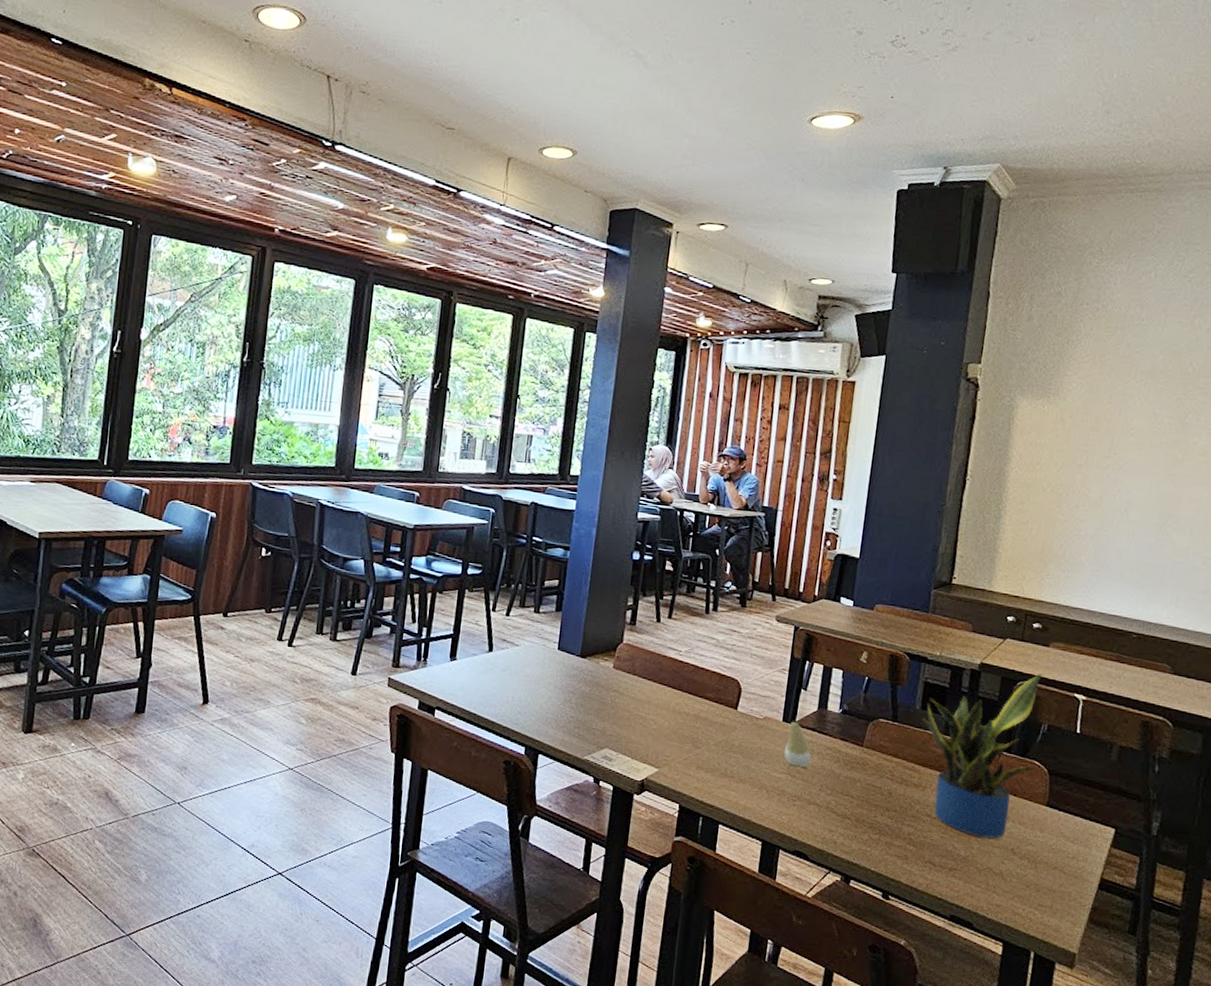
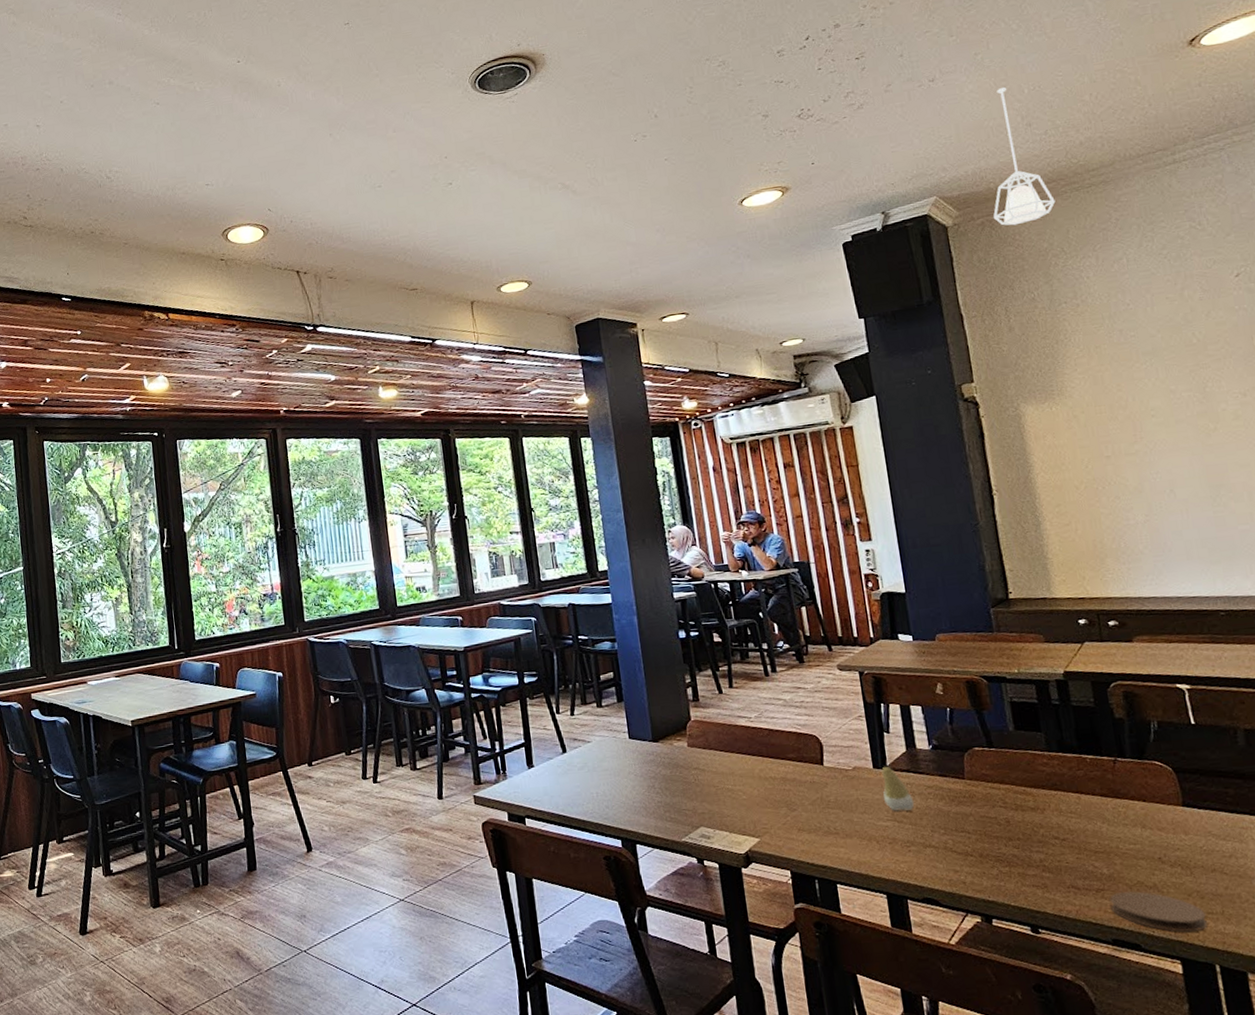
potted plant: present [922,673,1043,839] -> none [1019,670,1158,852]
coaster: none [957,874,1037,919] -> present [1109,891,1208,932]
pendant lamp: none [1046,65,1109,214] -> present [993,87,1056,226]

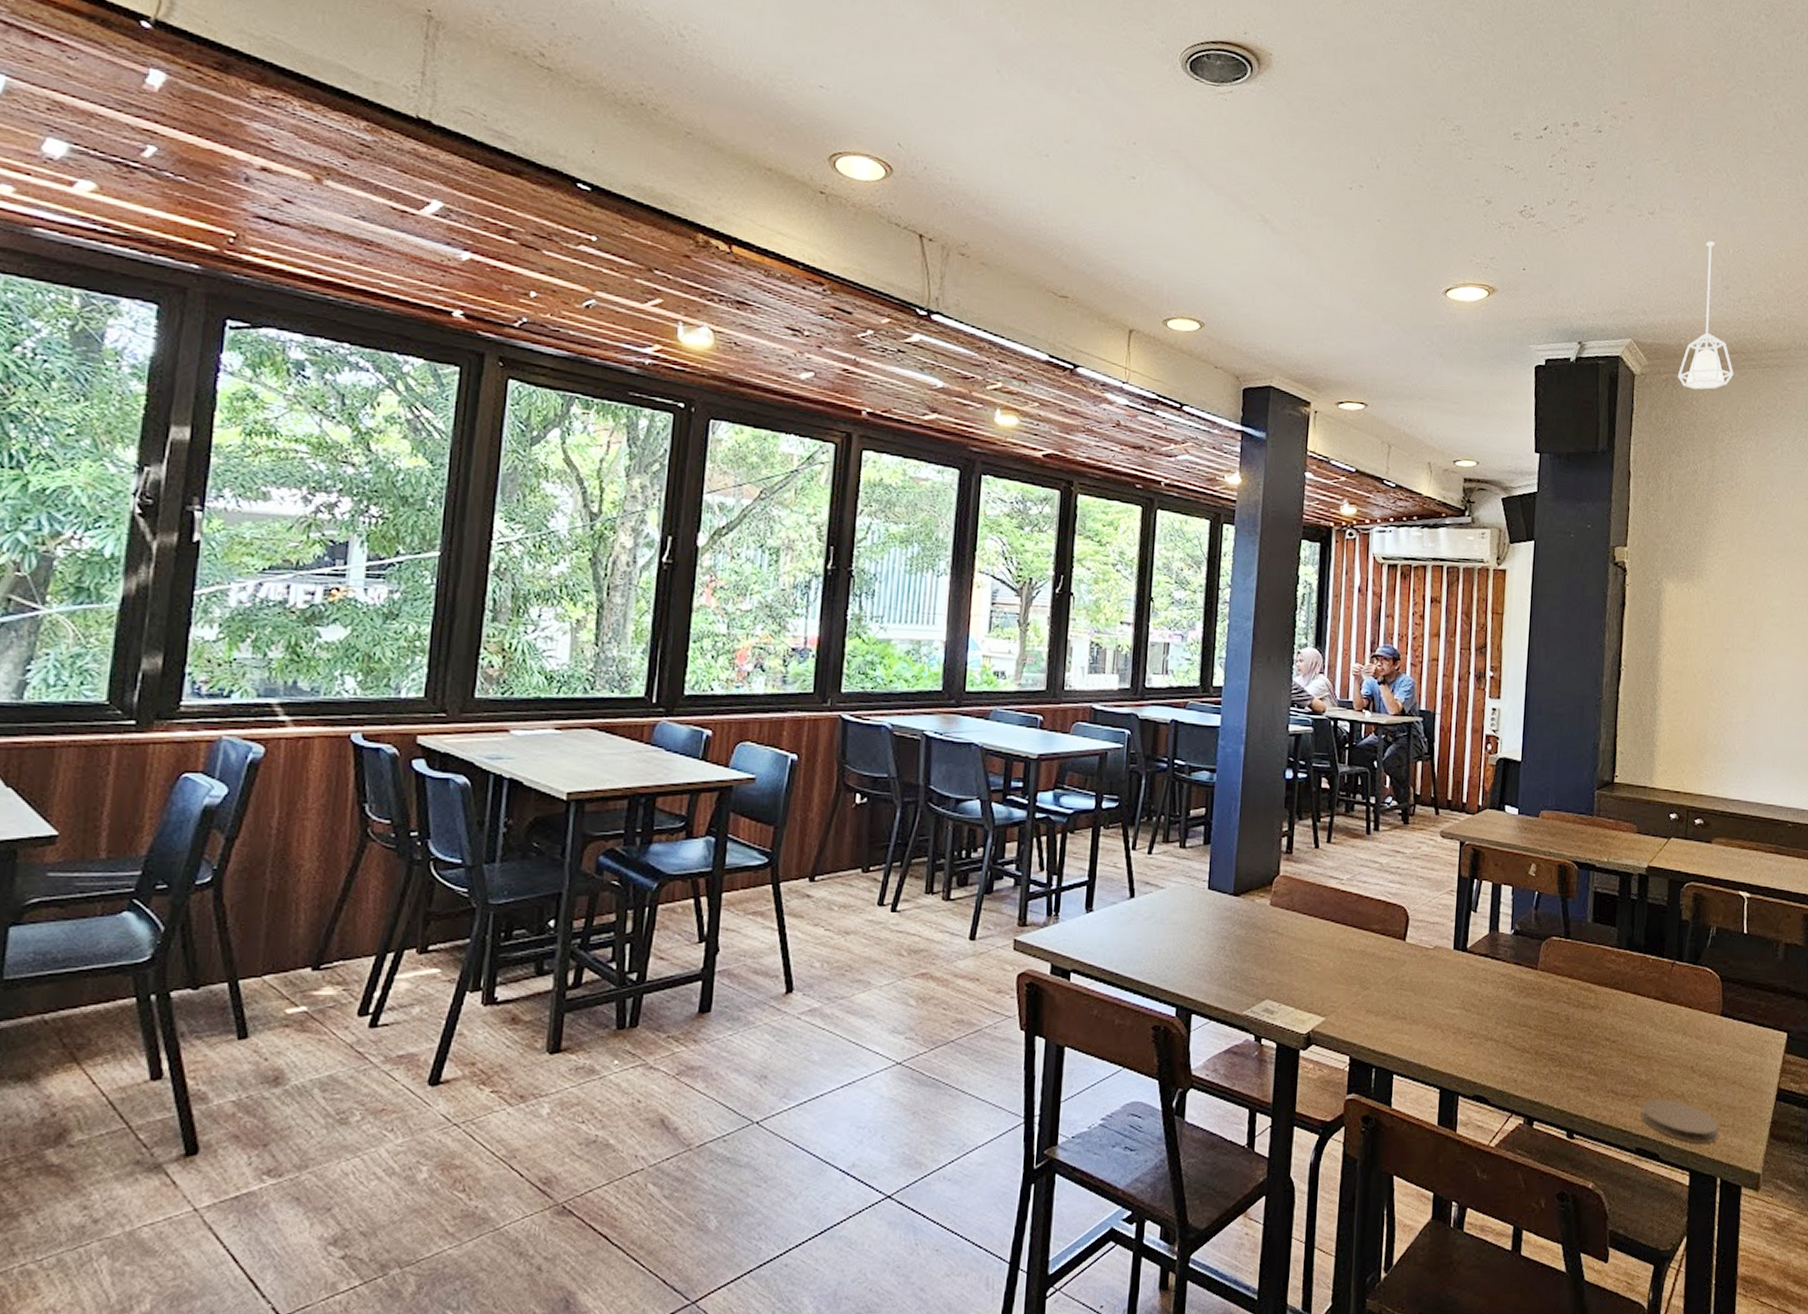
tooth: present [881,766,915,811] -> none [1456,948,1486,999]

